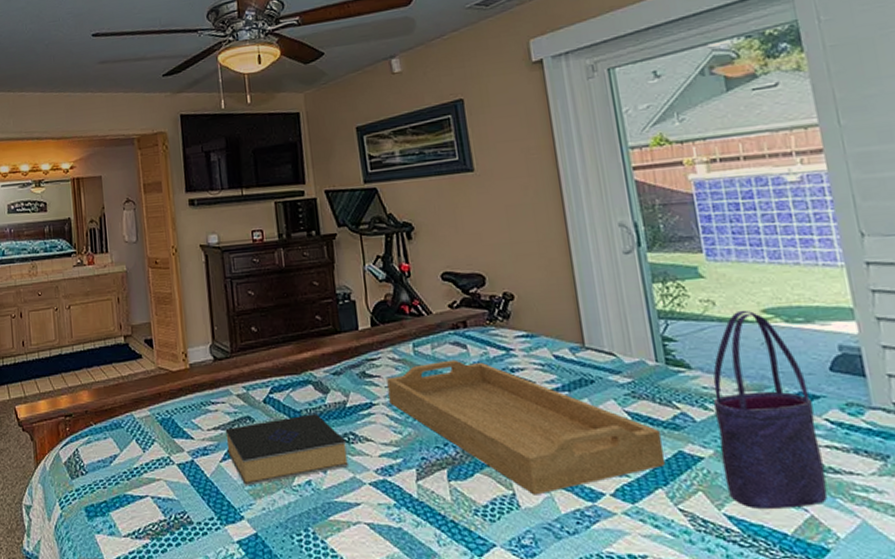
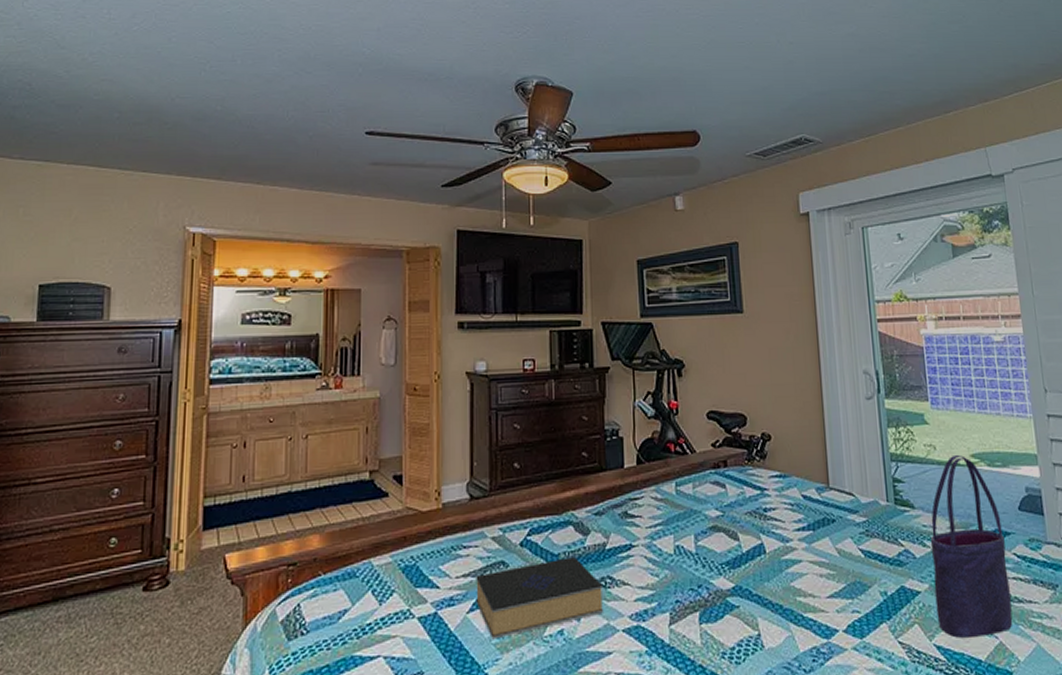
serving tray: present [387,359,665,495] -> none [648,499,889,635]

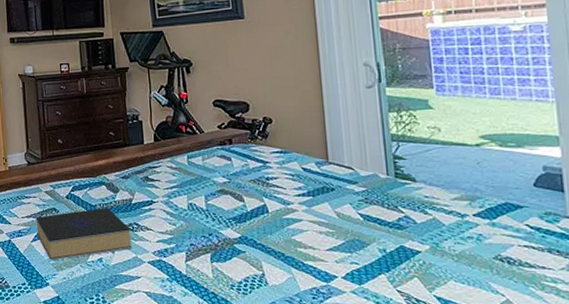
tote bag: present [930,454,1013,638] -> none [432,135,522,293]

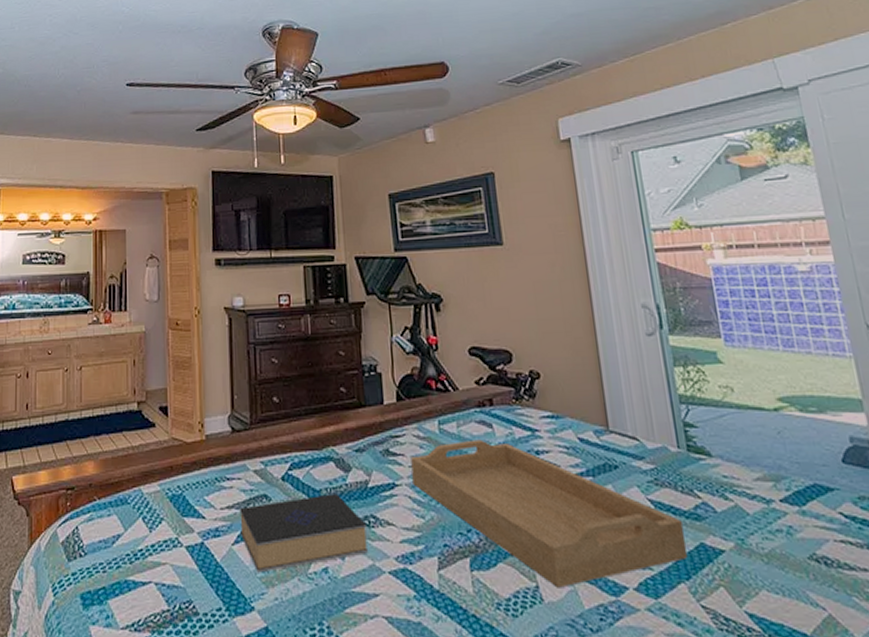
serving tray: none [165,169,388,276] -> present [411,439,687,588]

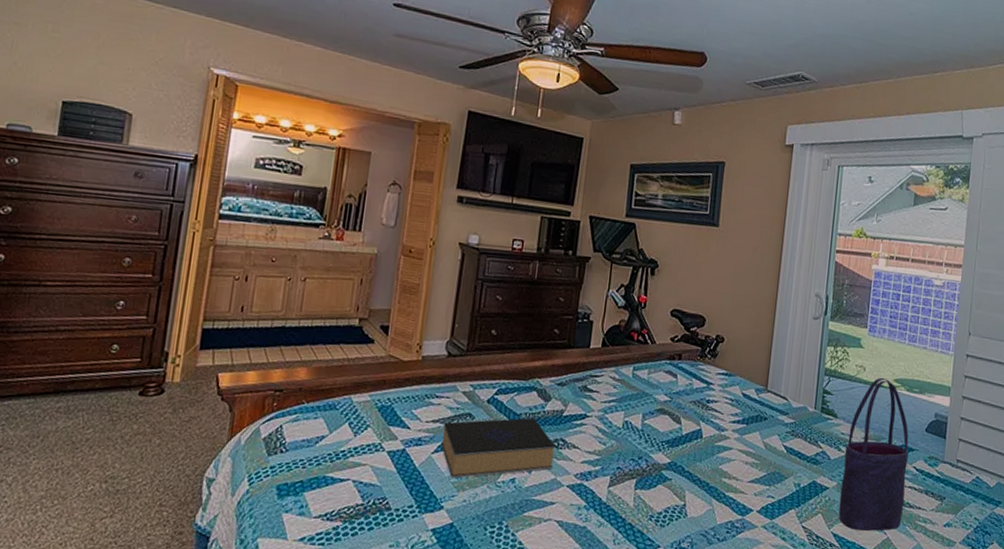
serving tray: present [411,439,687,588] -> none [602,385,804,507]
tote bag: none [732,397,844,606] -> present [838,377,909,531]

